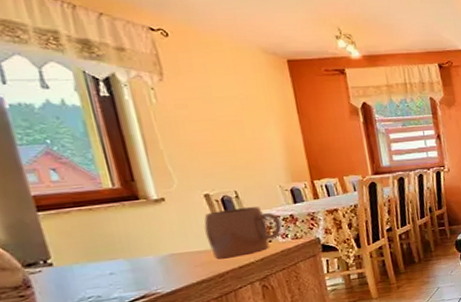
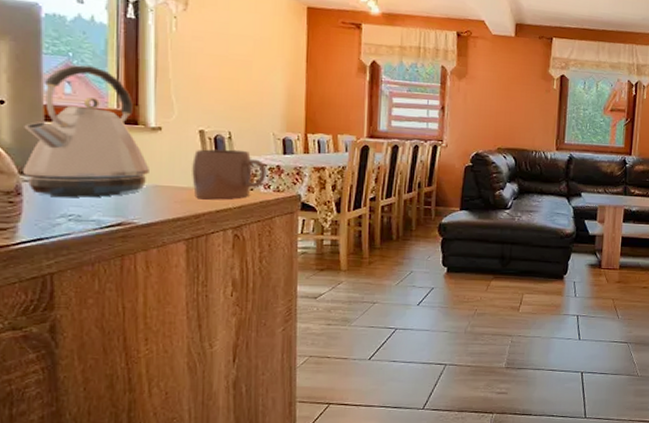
kettle: none [16,150,162,284] -> present [23,65,149,197]

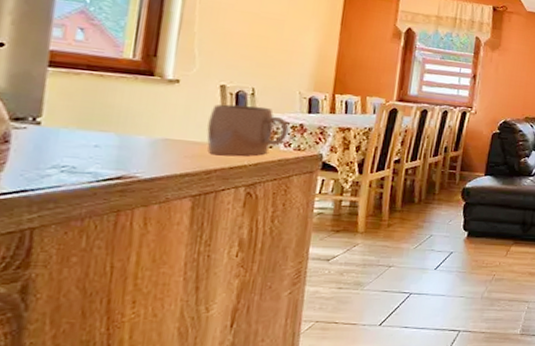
kettle: present [23,65,149,197] -> none [15,11,161,148]

